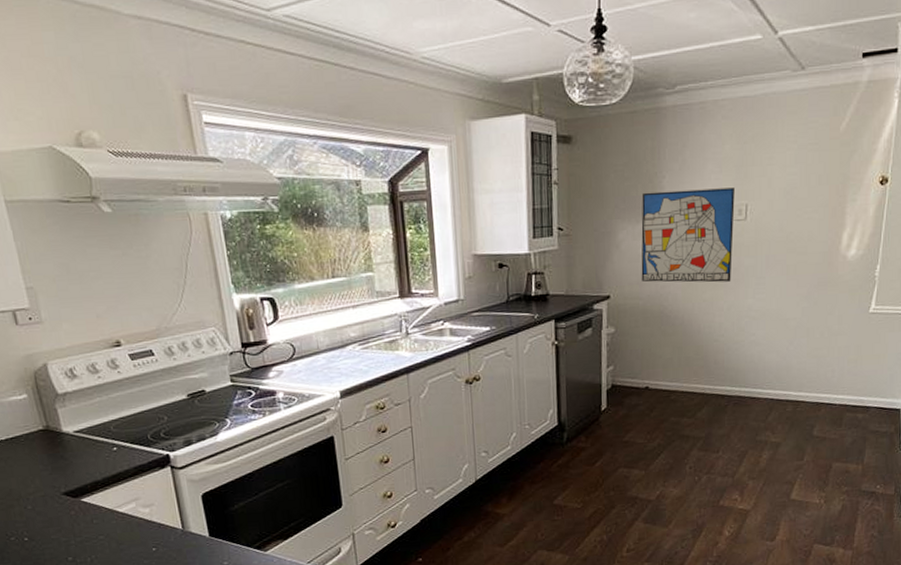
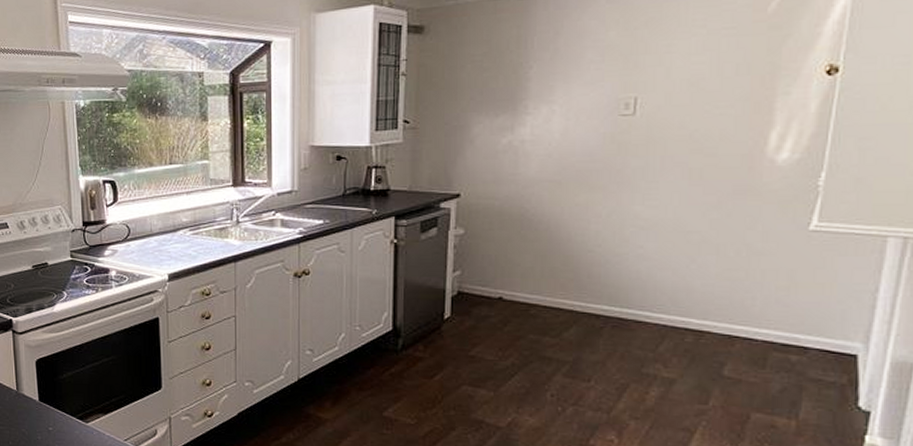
wall art: present [641,187,735,283] -> none [499,78,620,185]

